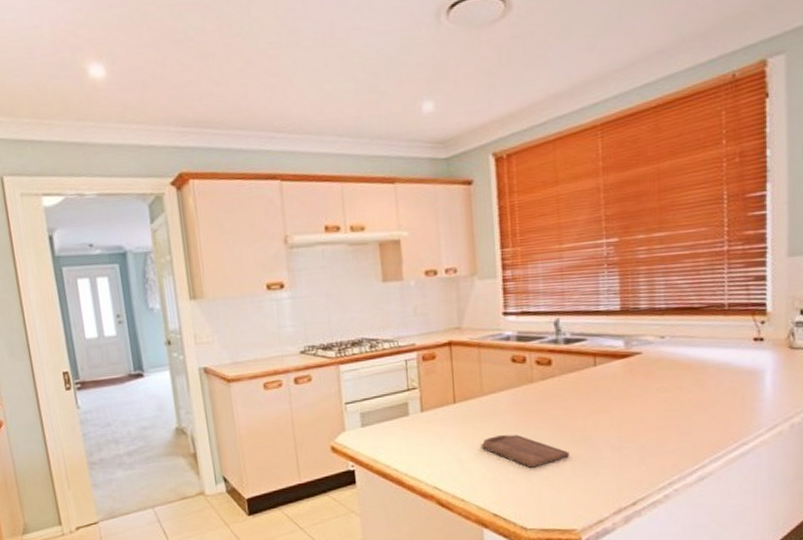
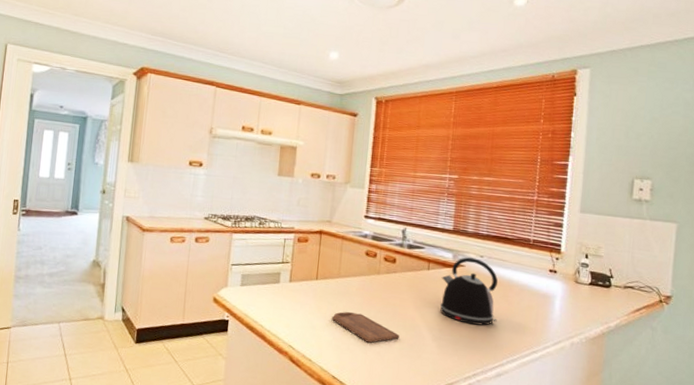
kettle: none [613,340,692,424] -> present [439,257,498,326]

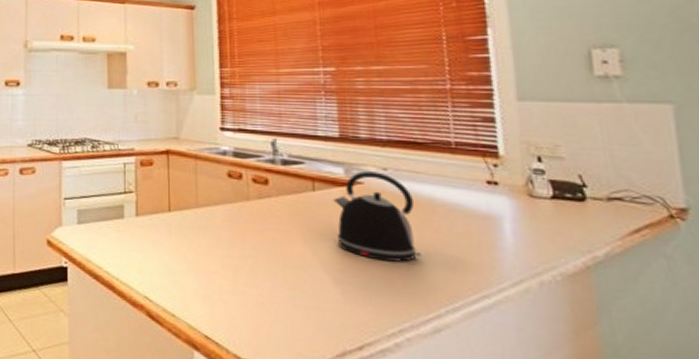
cutting board: present [332,311,399,343] -> none [195,250,287,291]

